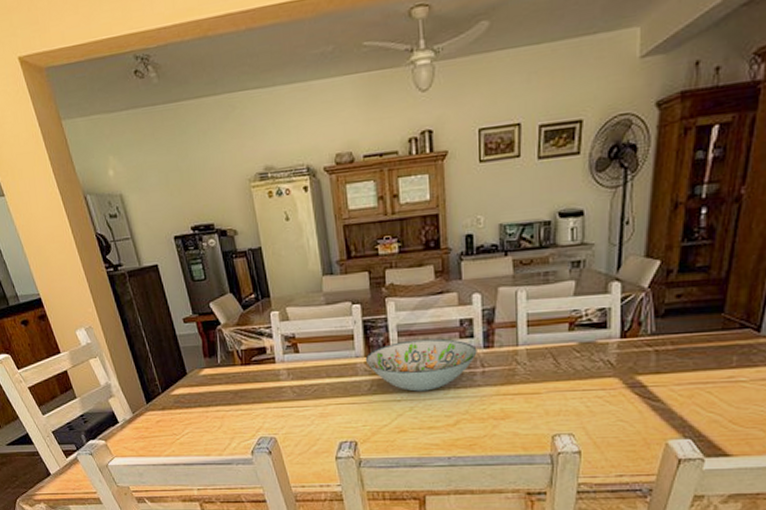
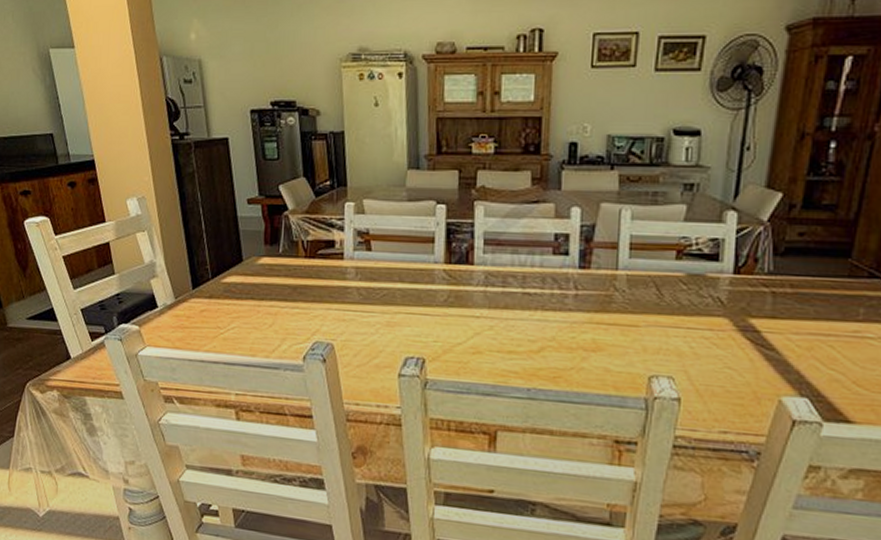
decorative bowl: present [365,338,477,392] -> none [444,250,571,310]

